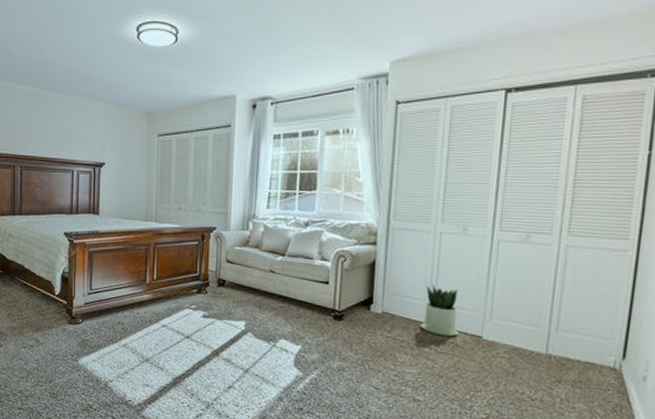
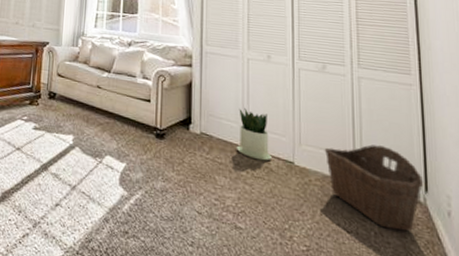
wicker basket: none [516,315,622,397] -> present [324,144,423,232]

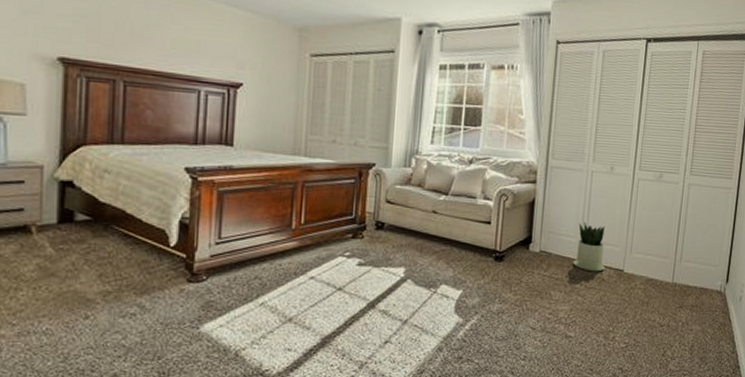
wicker basket: present [324,144,423,232] -> none [651,246,726,318]

